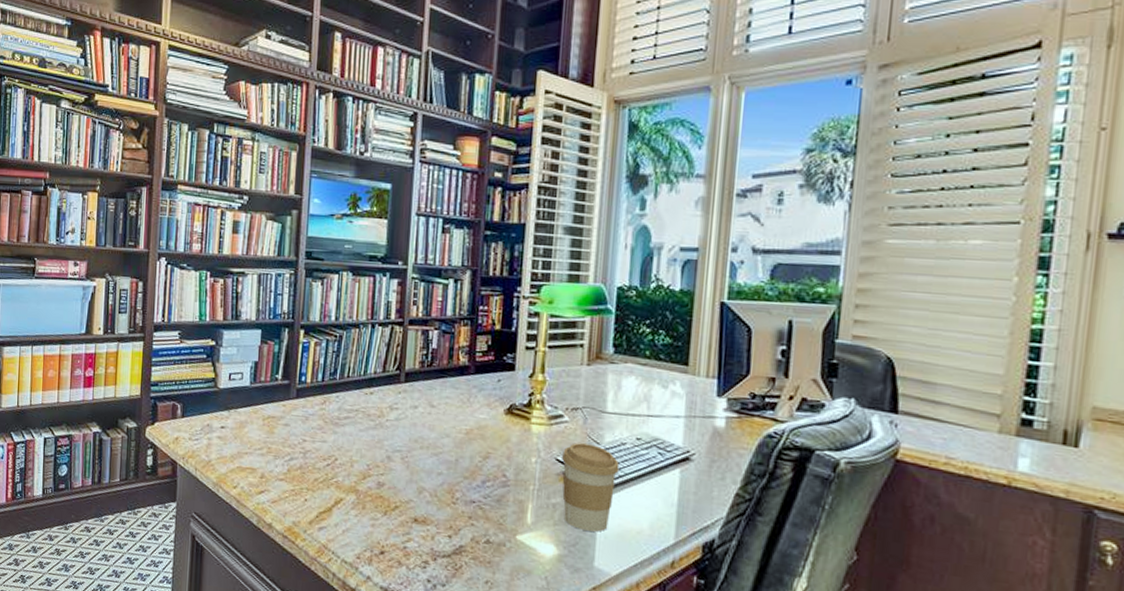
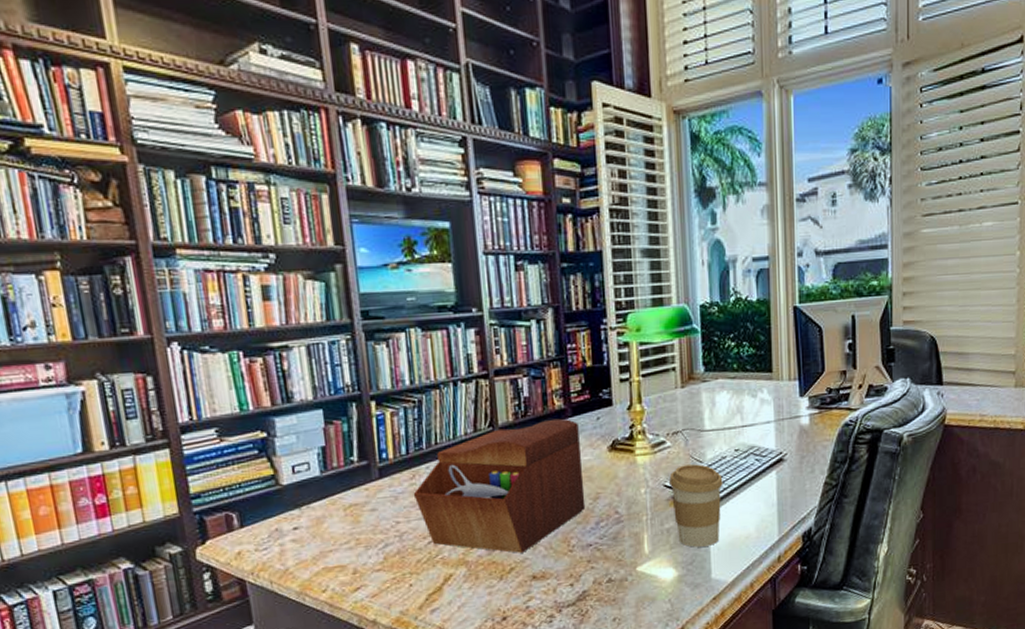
sewing box: none [321,373,479,494] -> present [413,418,586,553]

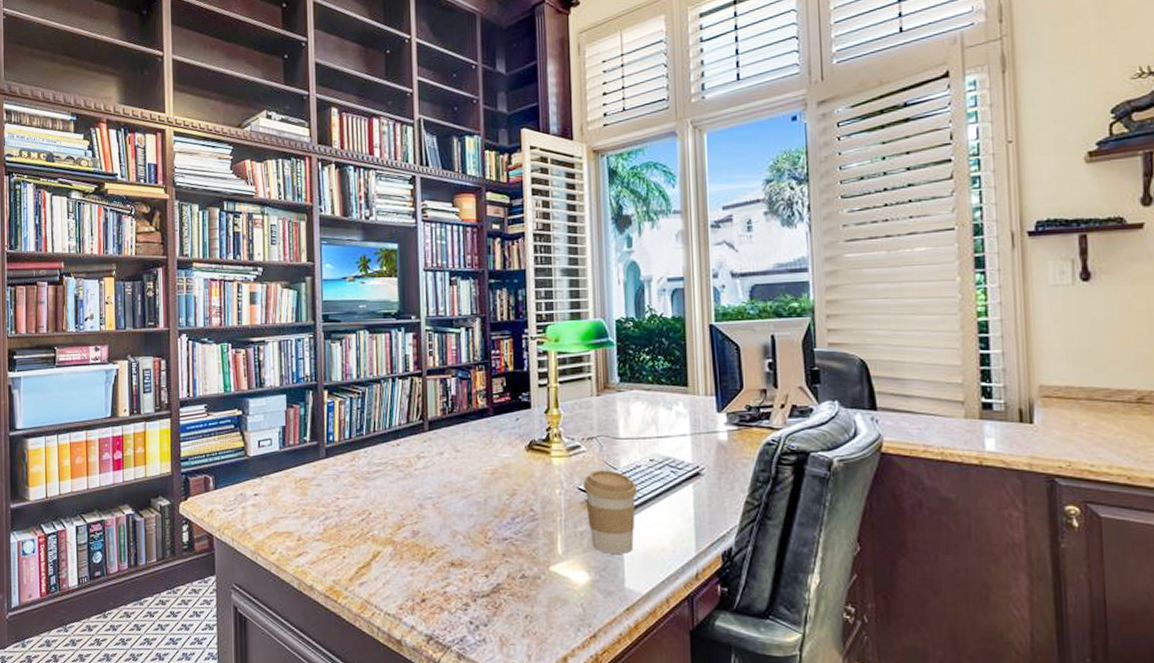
sewing box: present [413,418,586,553] -> none [352,417,503,539]

